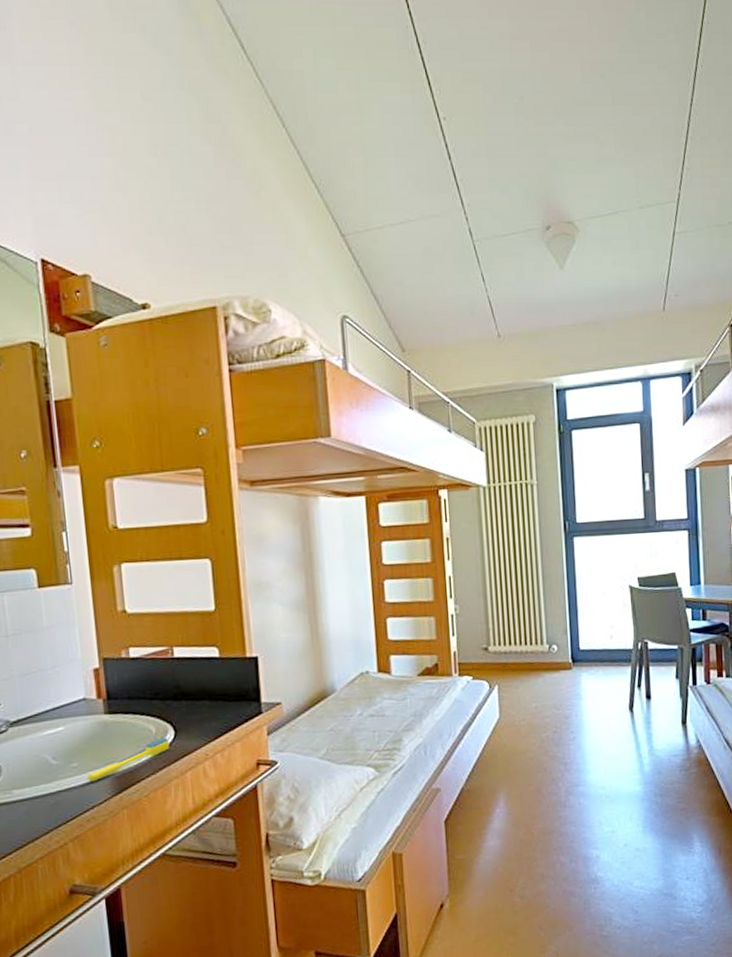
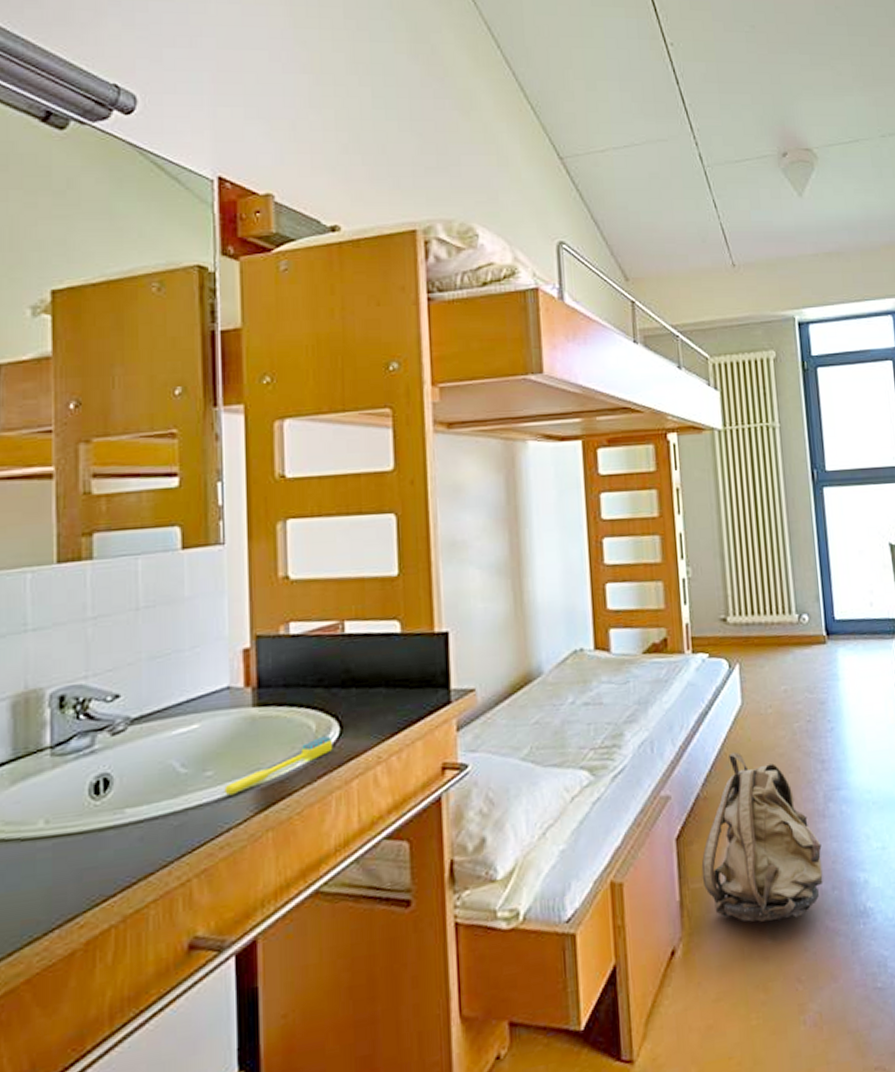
backpack: none [465,755,563,885] -> present [701,751,824,922]

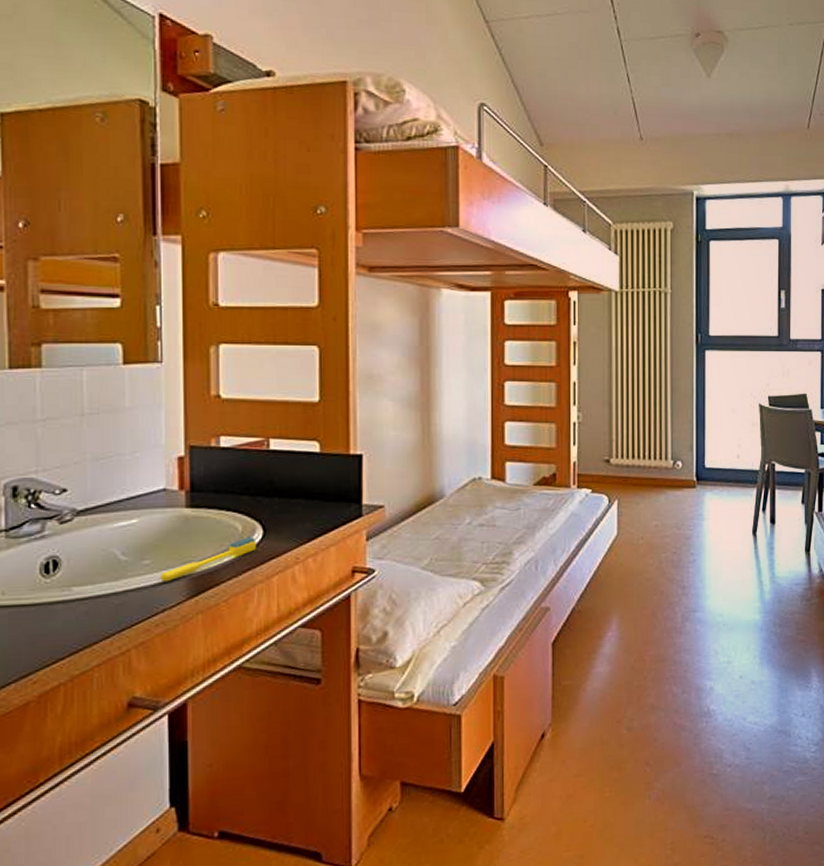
backpack: present [701,751,824,922] -> none [572,574,676,716]

